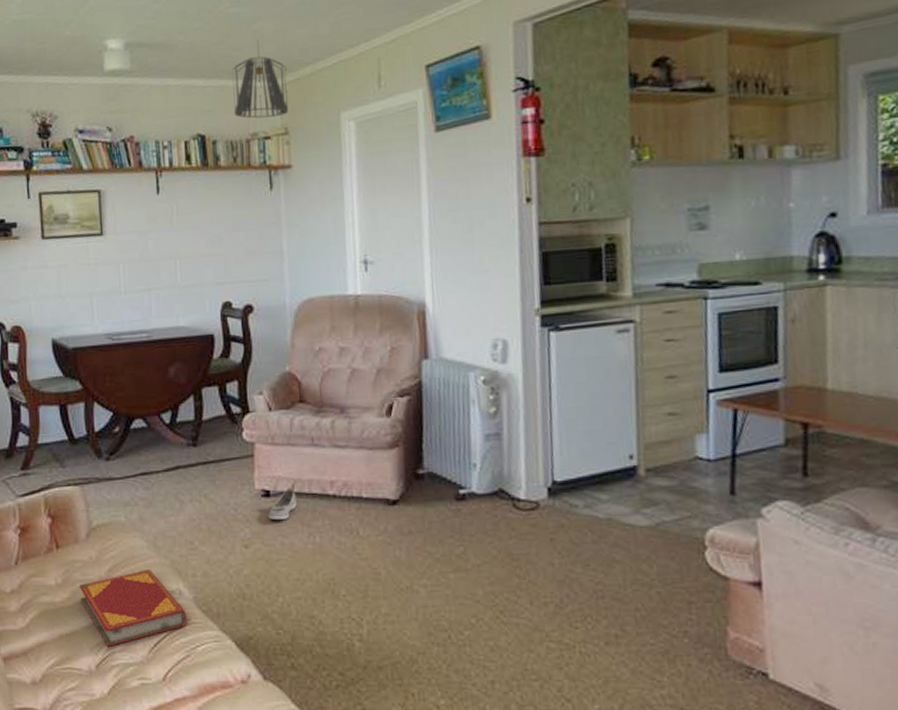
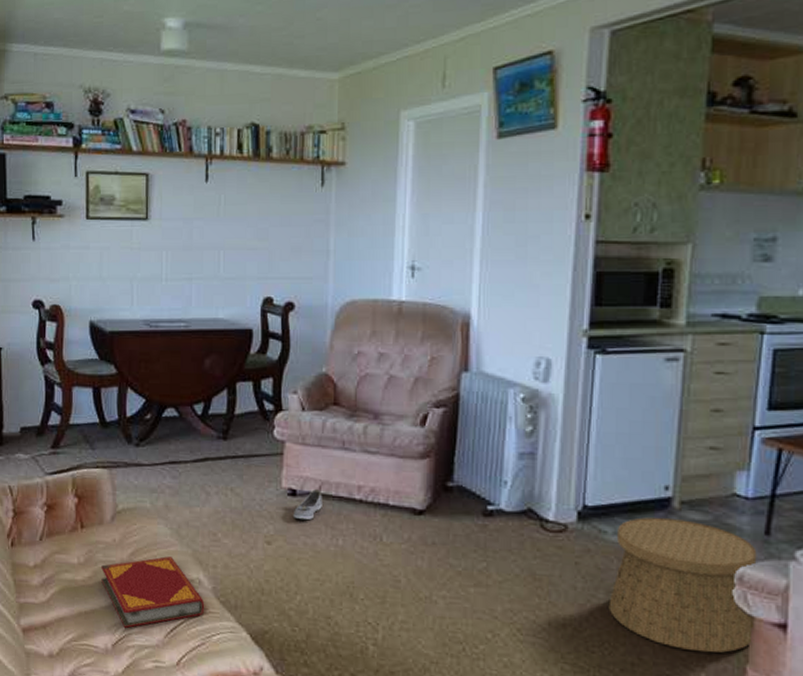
pendant light: present [232,39,288,119] -> none [291,28,348,111]
basket: none [587,487,732,618] -> present [608,517,757,653]

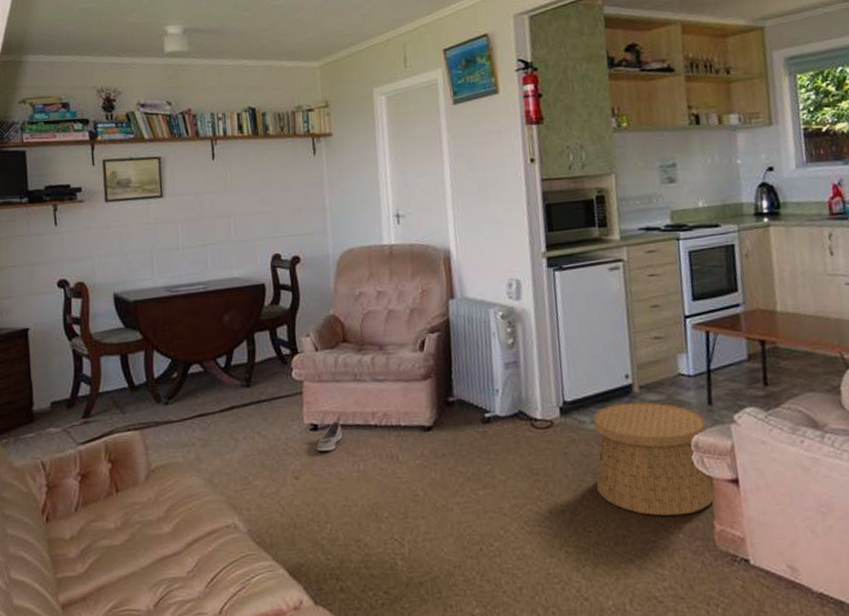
hardback book: present [101,556,205,628] -> none [138,506,242,585]

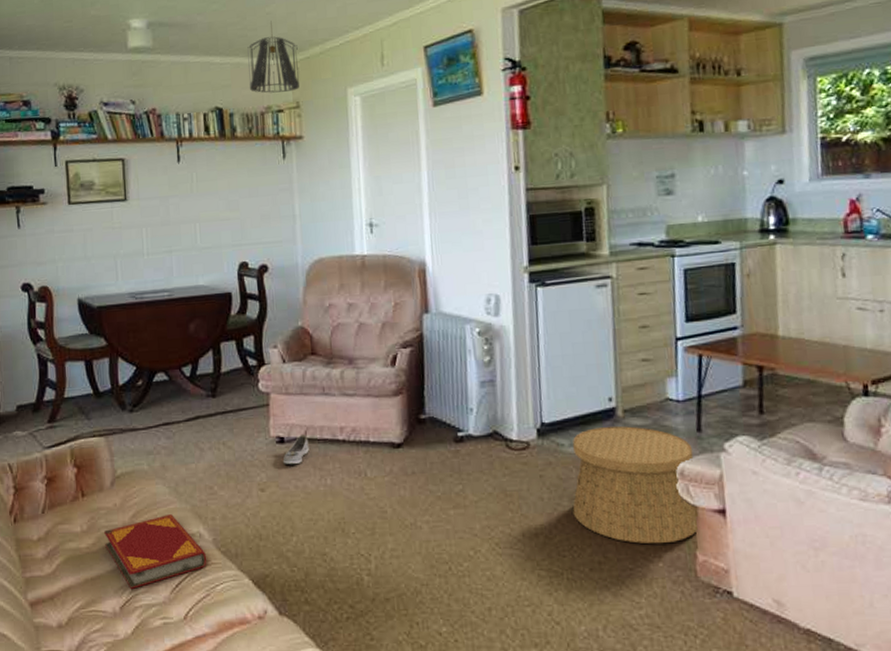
hardback book: none [138,506,242,585] -> present [104,514,207,589]
pendant light: none [278,26,328,94] -> present [247,21,300,93]

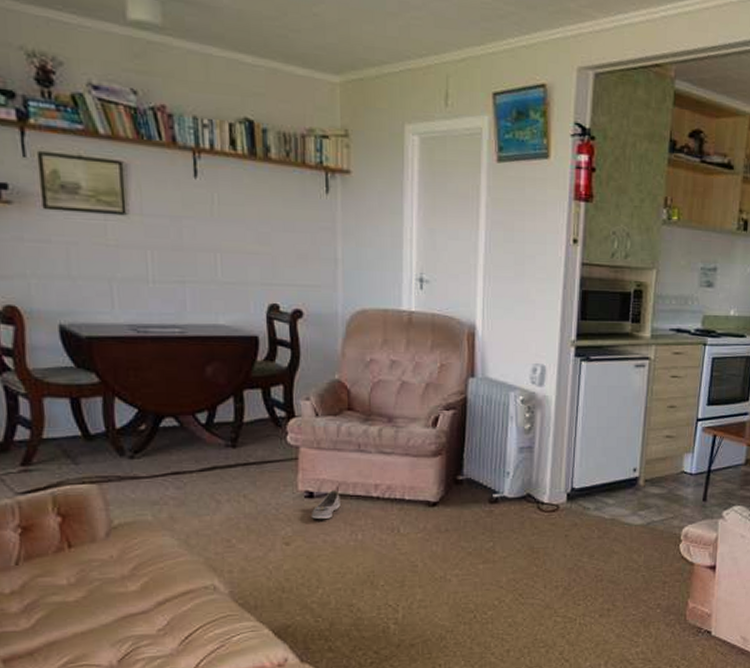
hardback book: present [104,514,207,589] -> none [98,567,222,642]
pendant light: present [247,21,300,93] -> none [287,24,350,116]
basket: present [572,426,700,545] -> none [591,494,697,594]

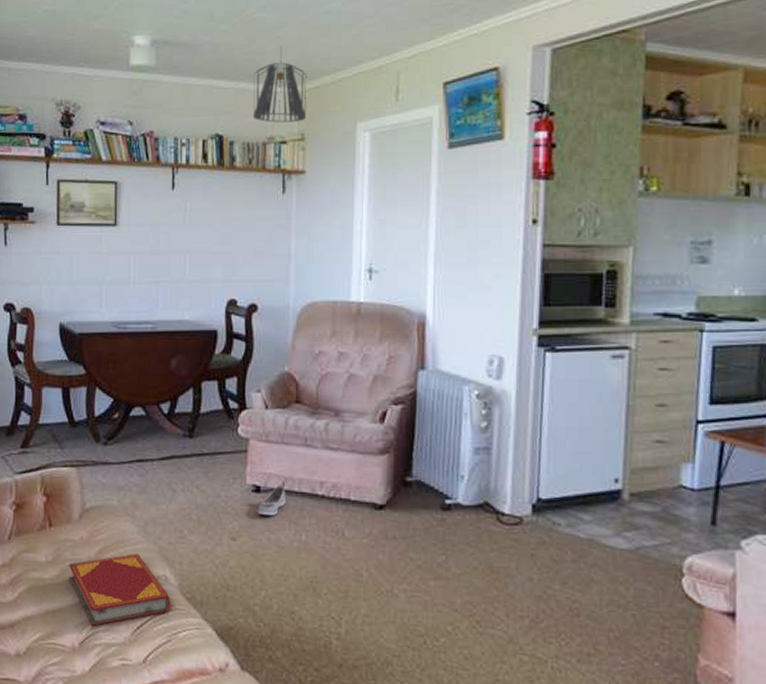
hardback book: none [98,567,222,642] -> present [69,554,171,626]
pendant light: none [287,24,350,116] -> present [254,45,307,123]

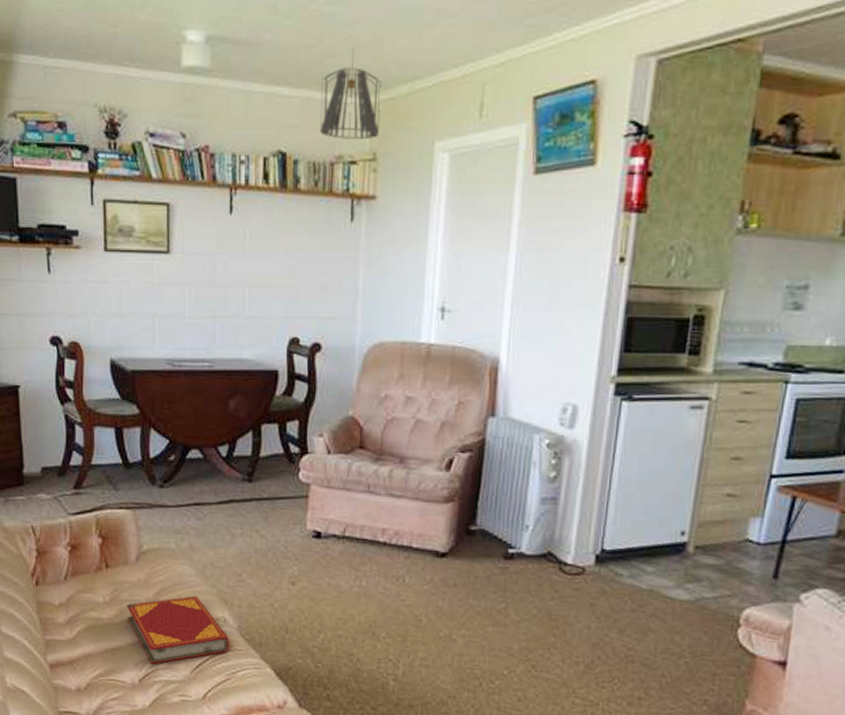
shoe: present [257,486,286,515] -> none [317,532,347,561]

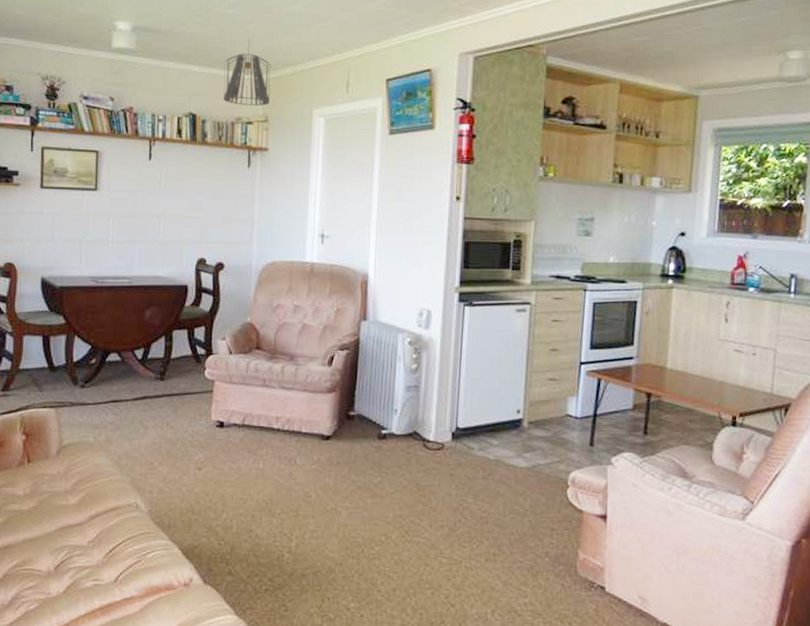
hardback book: present [127,596,230,664] -> none [46,485,141,551]

